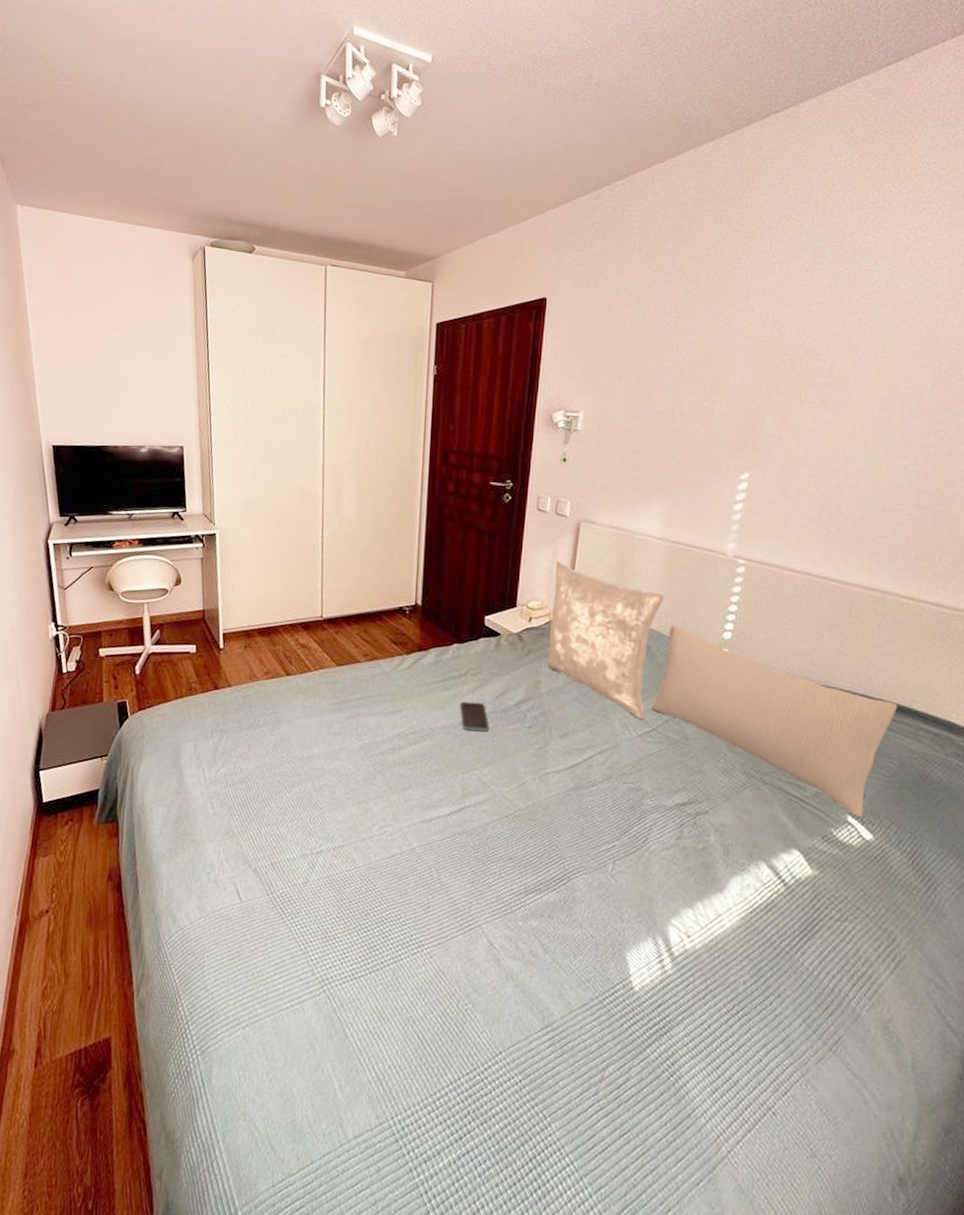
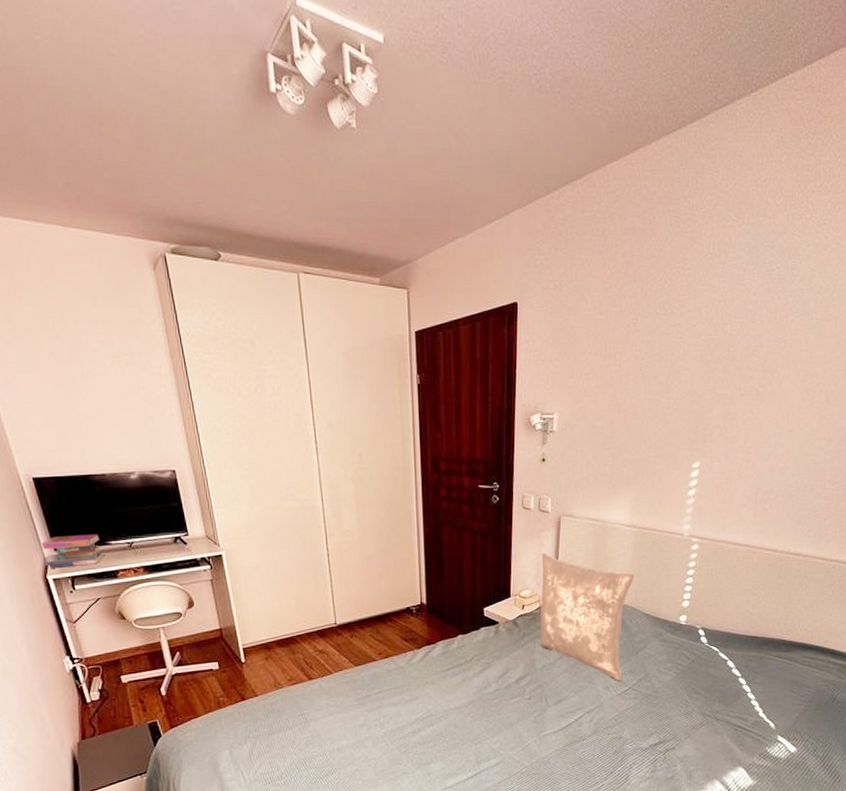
books: none [48,502,104,534] -> present [41,534,104,568]
smartphone: present [460,701,489,732] -> none [468,683,494,709]
pillow: present [650,623,898,818] -> none [626,598,815,737]

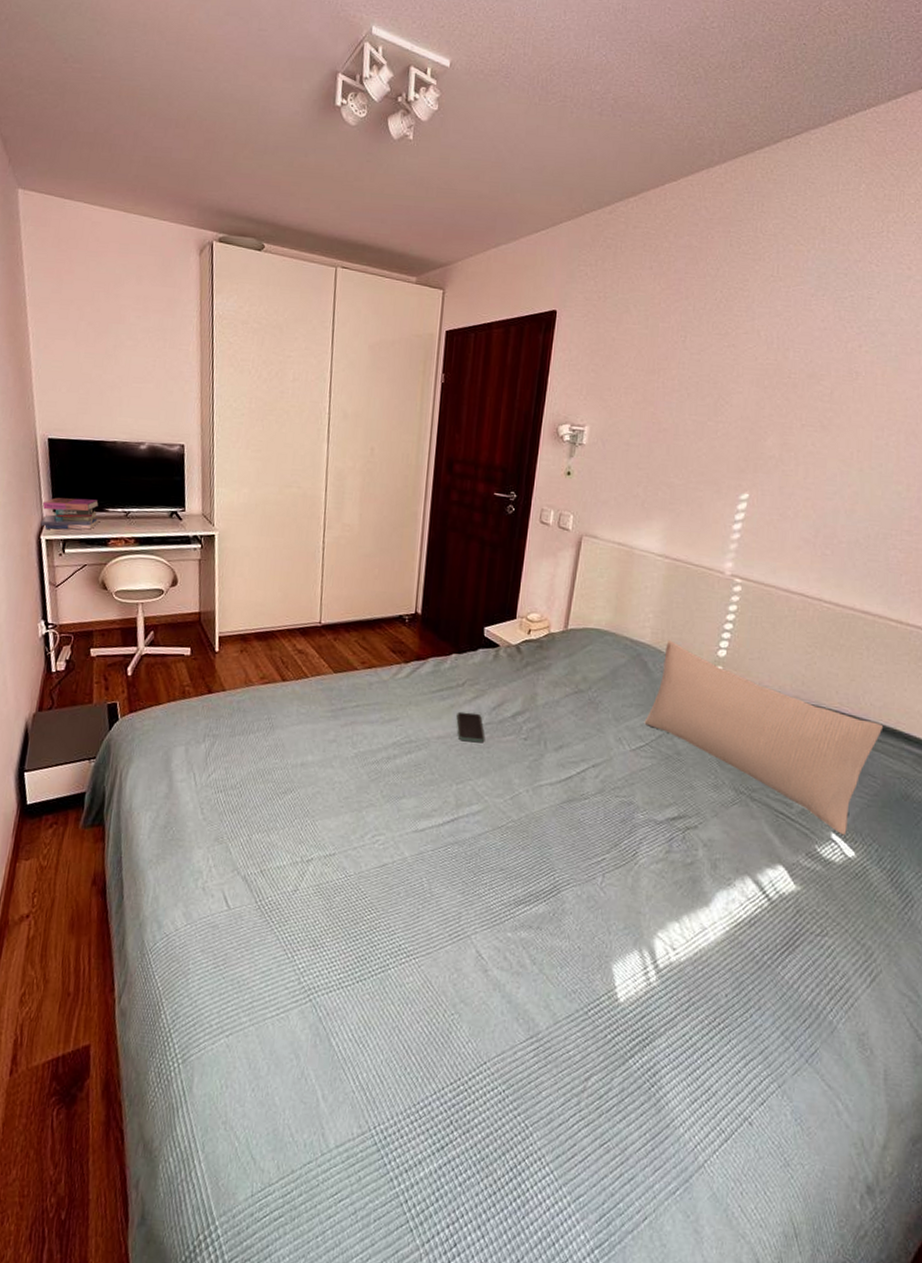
smartphone: none [468,683,494,709] -> present [456,711,484,743]
pillow: present [540,553,634,682] -> none [545,574,662,735]
pillow: none [626,598,815,737] -> present [644,639,884,836]

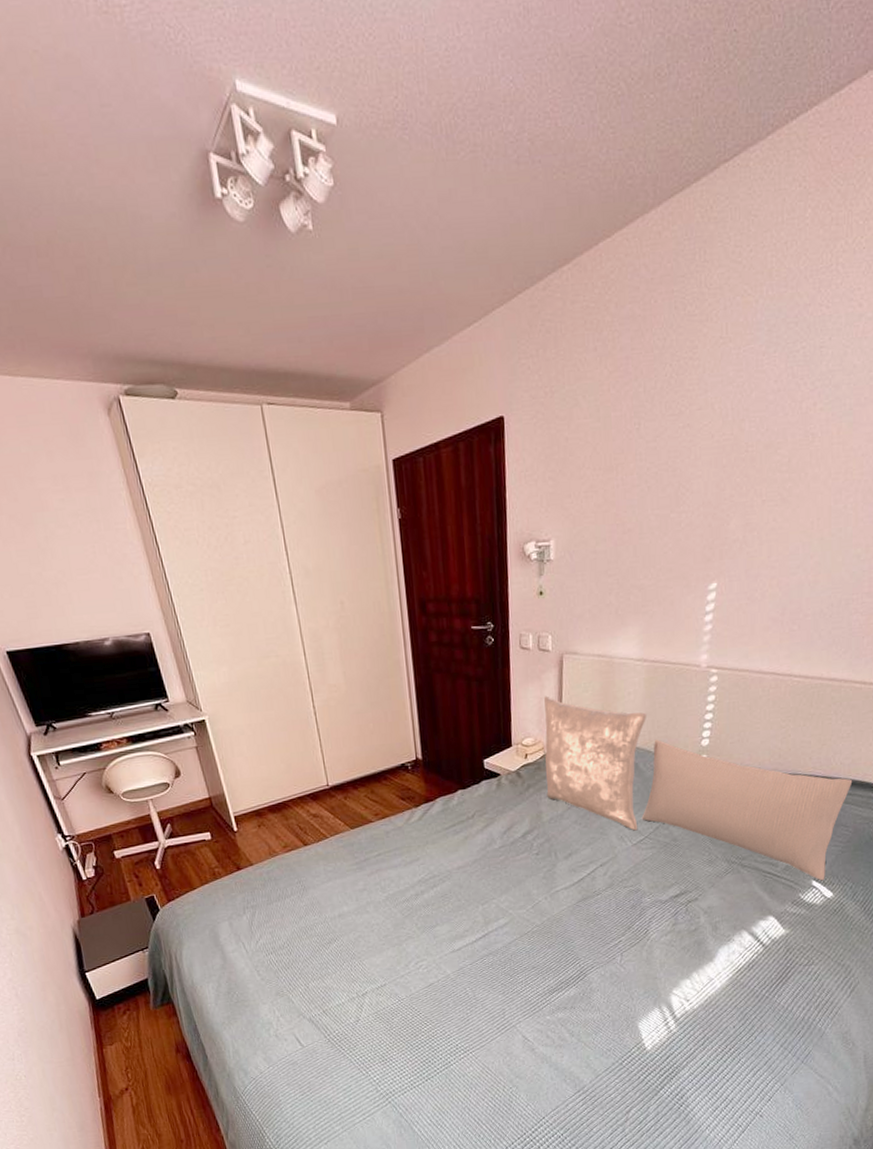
books: present [40,497,99,530] -> none [21,706,86,745]
smartphone: present [456,711,484,743] -> none [471,839,500,867]
pillow: none [545,574,662,735] -> present [544,696,646,831]

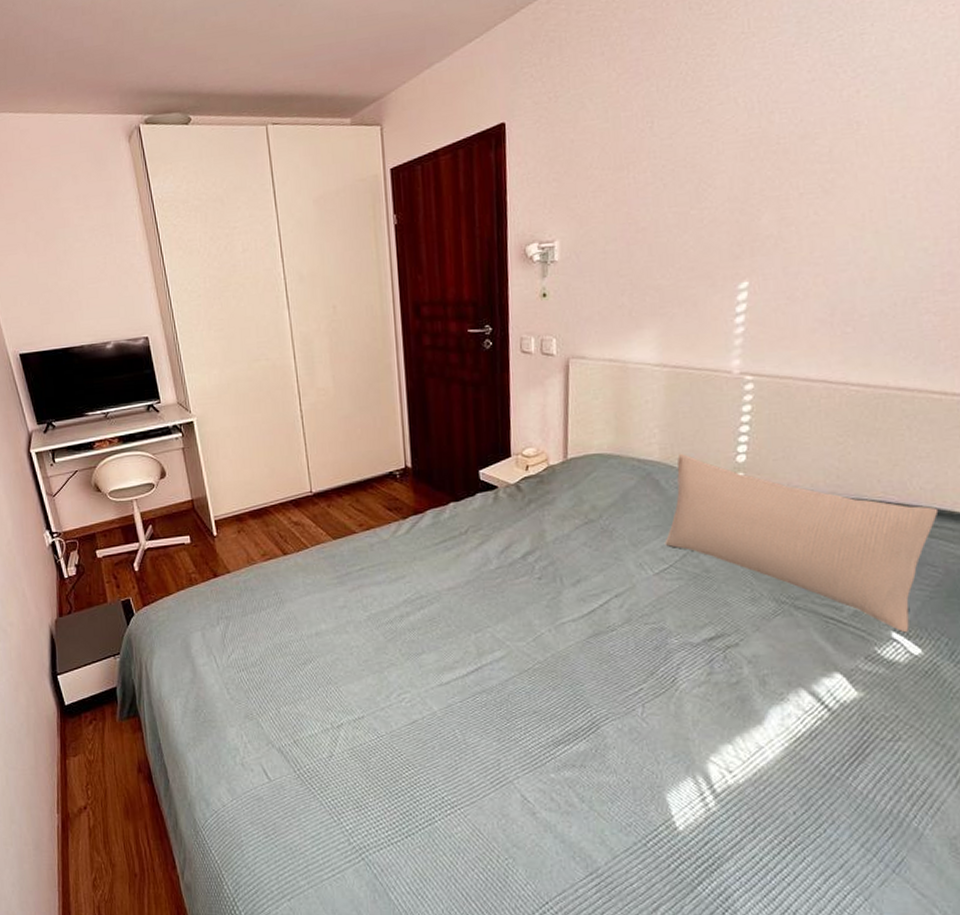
pillow: present [544,696,646,831] -> none [548,403,668,558]

